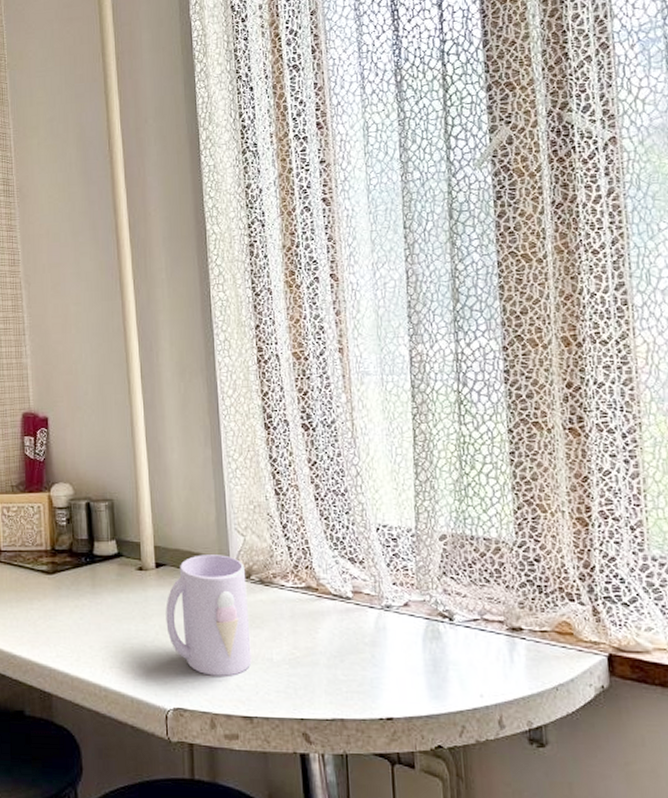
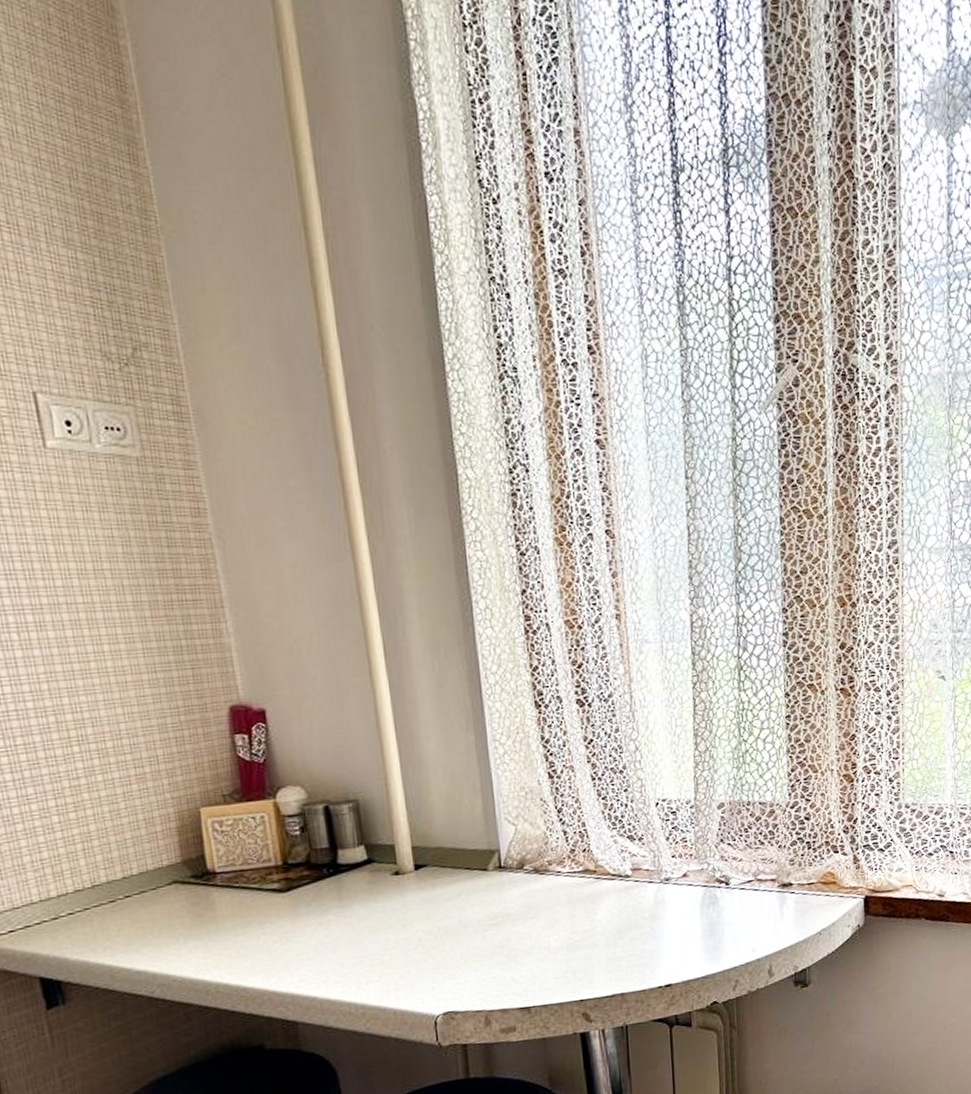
mug: present [165,555,252,676] -> none [429,847,528,974]

